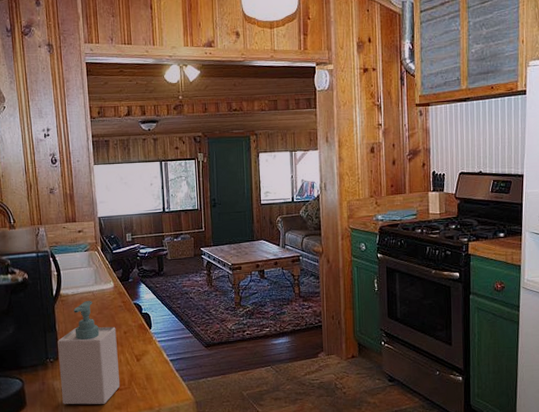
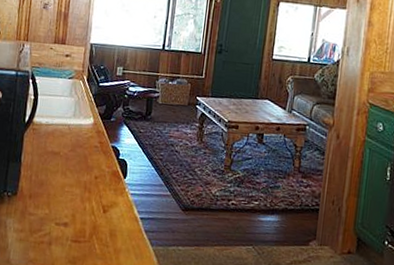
soap bottle: present [57,300,120,405] -> none [12,133,87,255]

